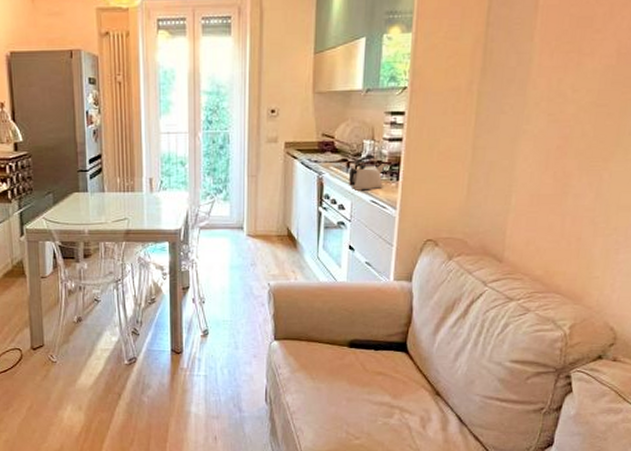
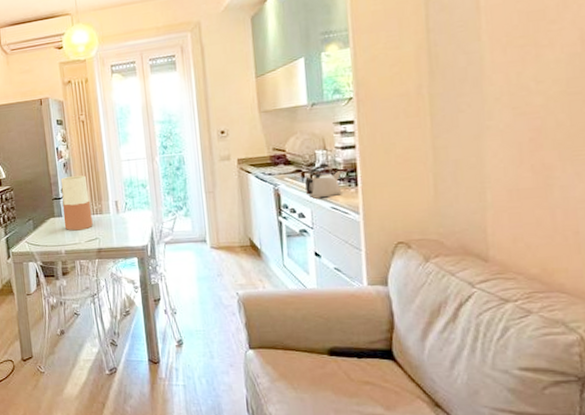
vase: none [89,146,123,209] -> present [60,175,93,231]

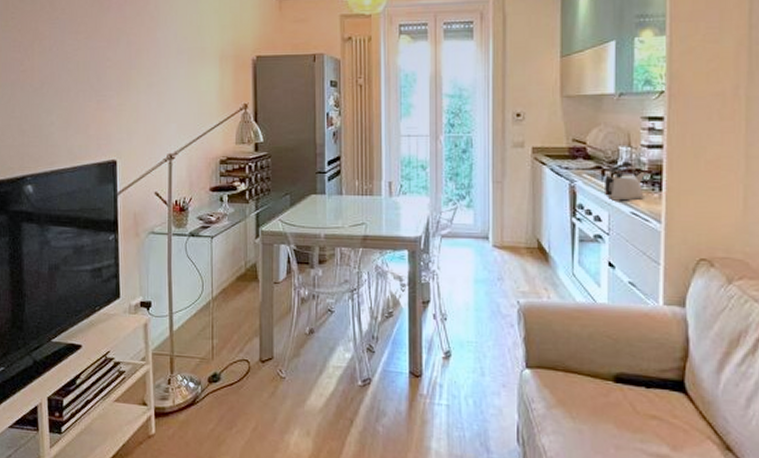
vase: present [60,175,93,231] -> none [327,148,360,212]

